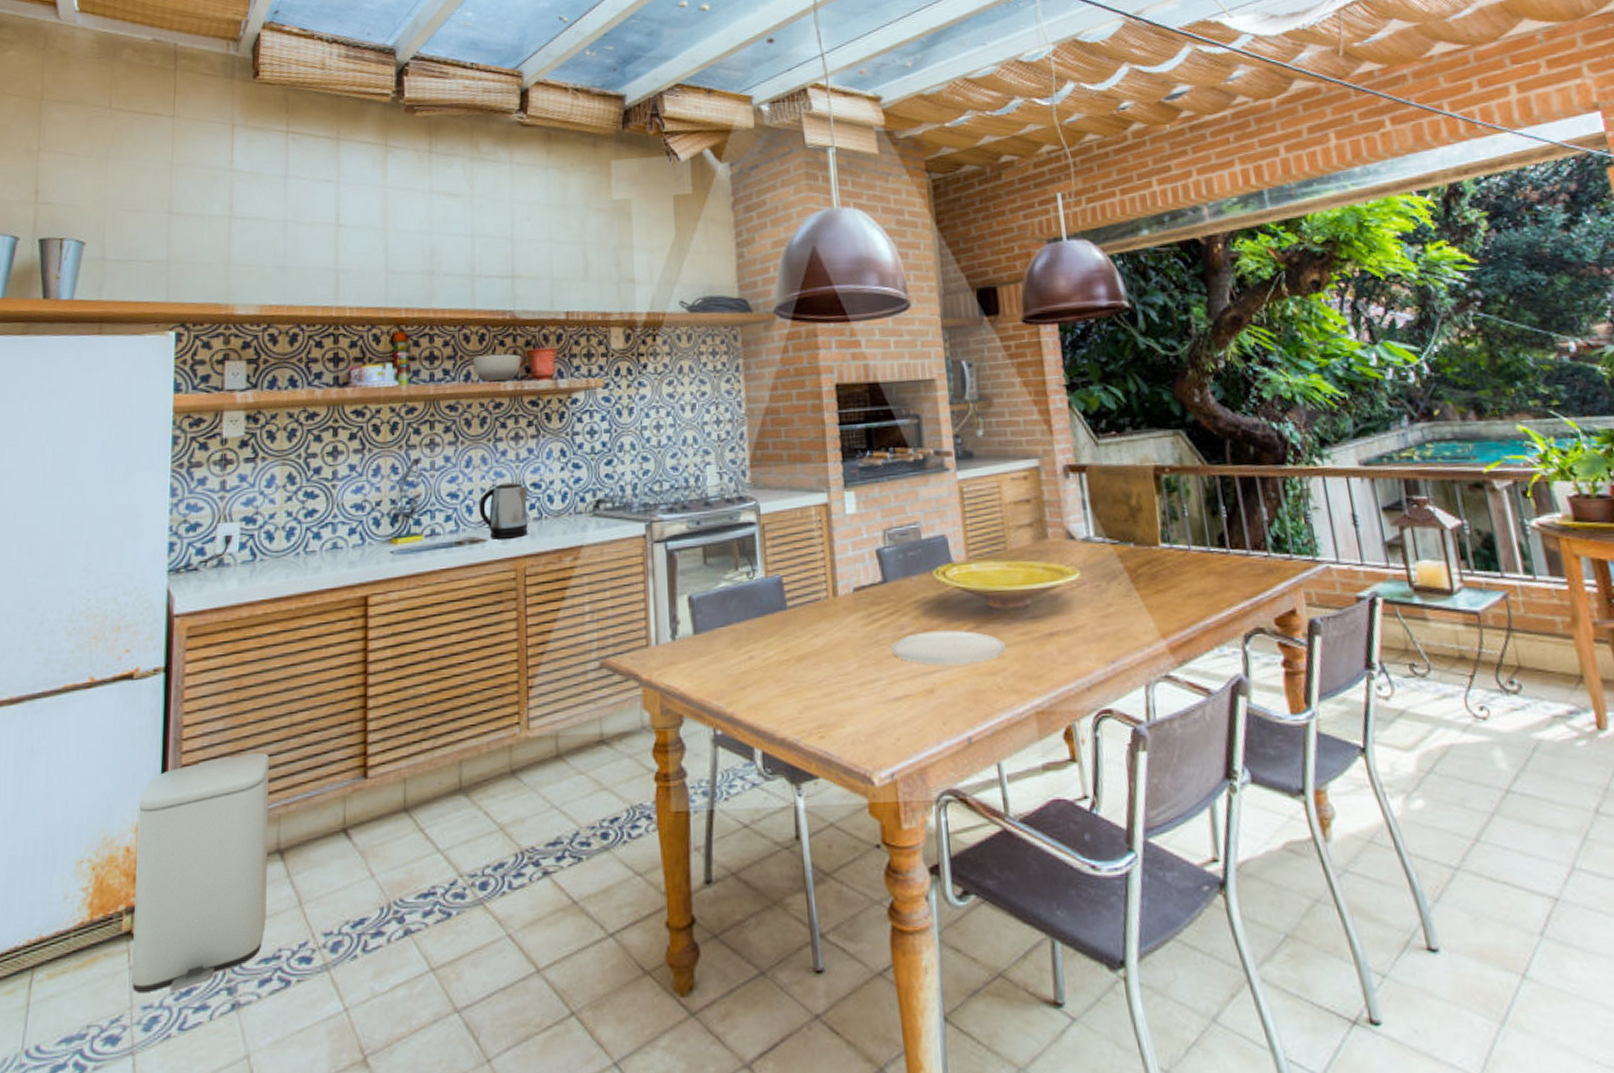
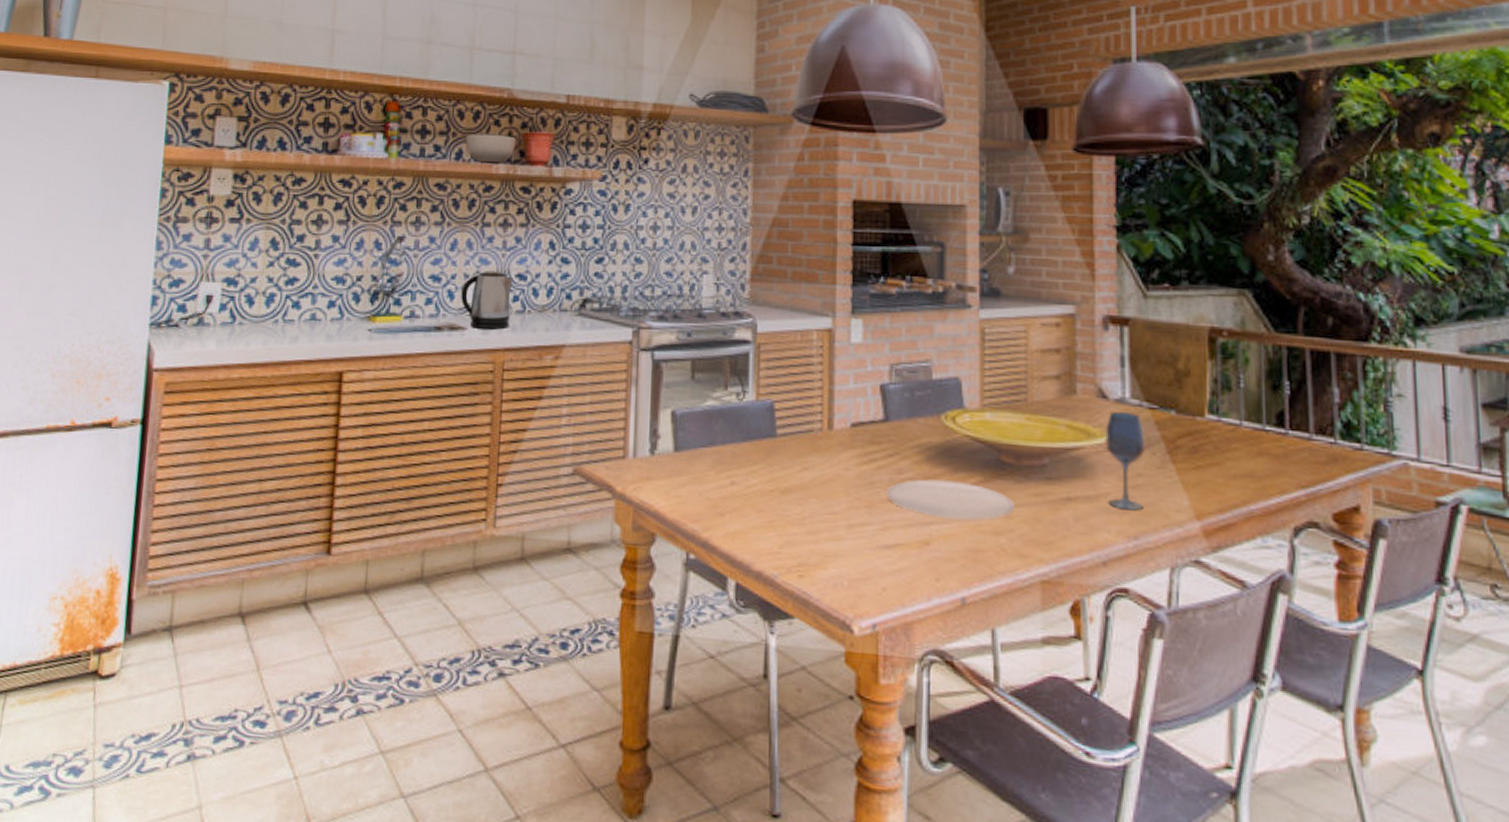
pedal bin: present [131,752,270,992] -> none [95,514,237,735]
wineglass: none [1076,549,1116,638] -> present [1105,412,1146,511]

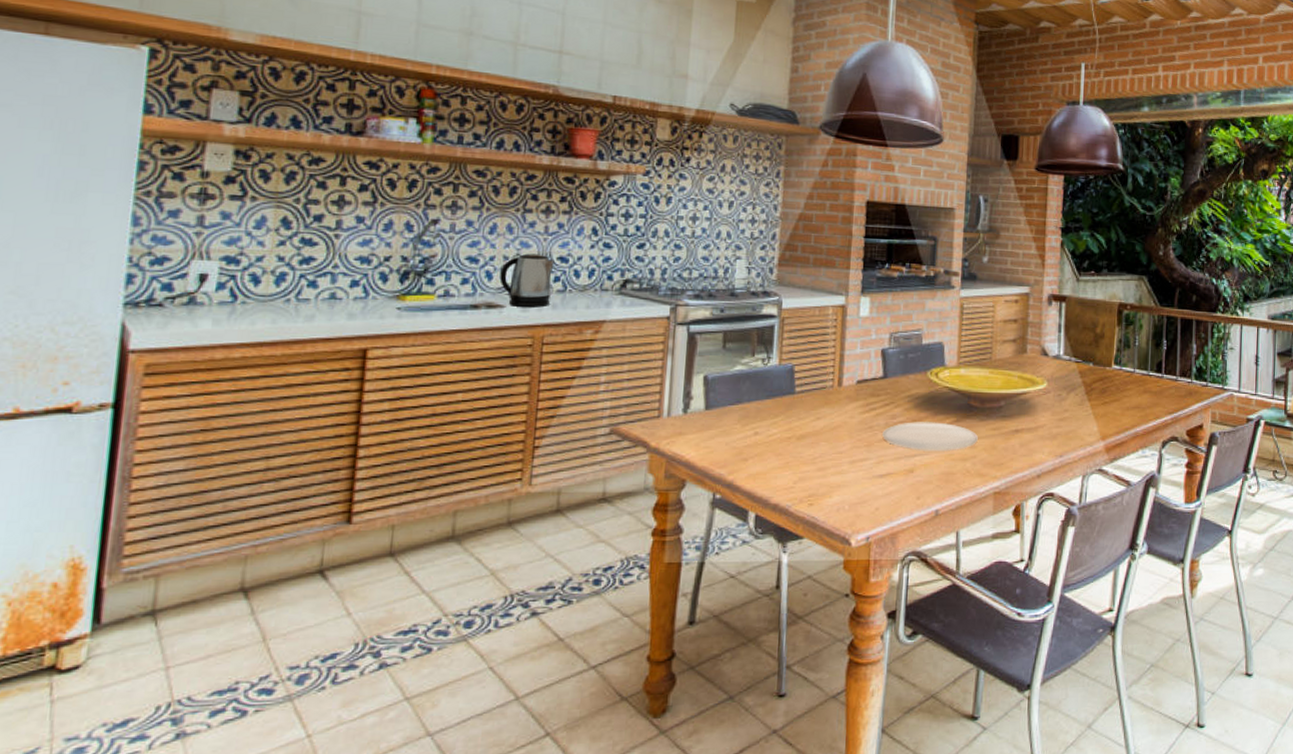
bowl: present [466,134,516,165] -> none [508,125,561,156]
wineglass: present [1105,412,1146,511] -> none [1043,365,1072,437]

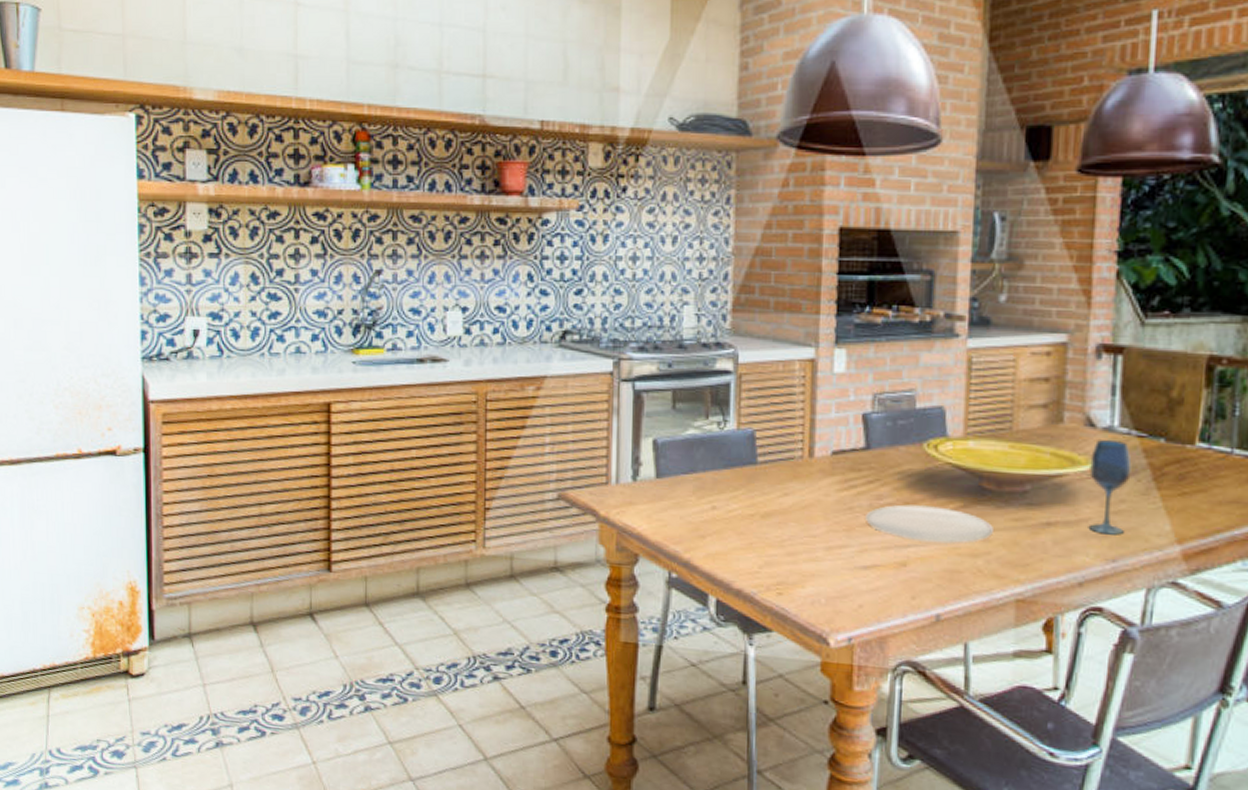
kettle: present [499,253,555,307] -> none [441,303,492,362]
wineglass: none [1043,365,1072,437] -> present [1088,440,1132,535]

